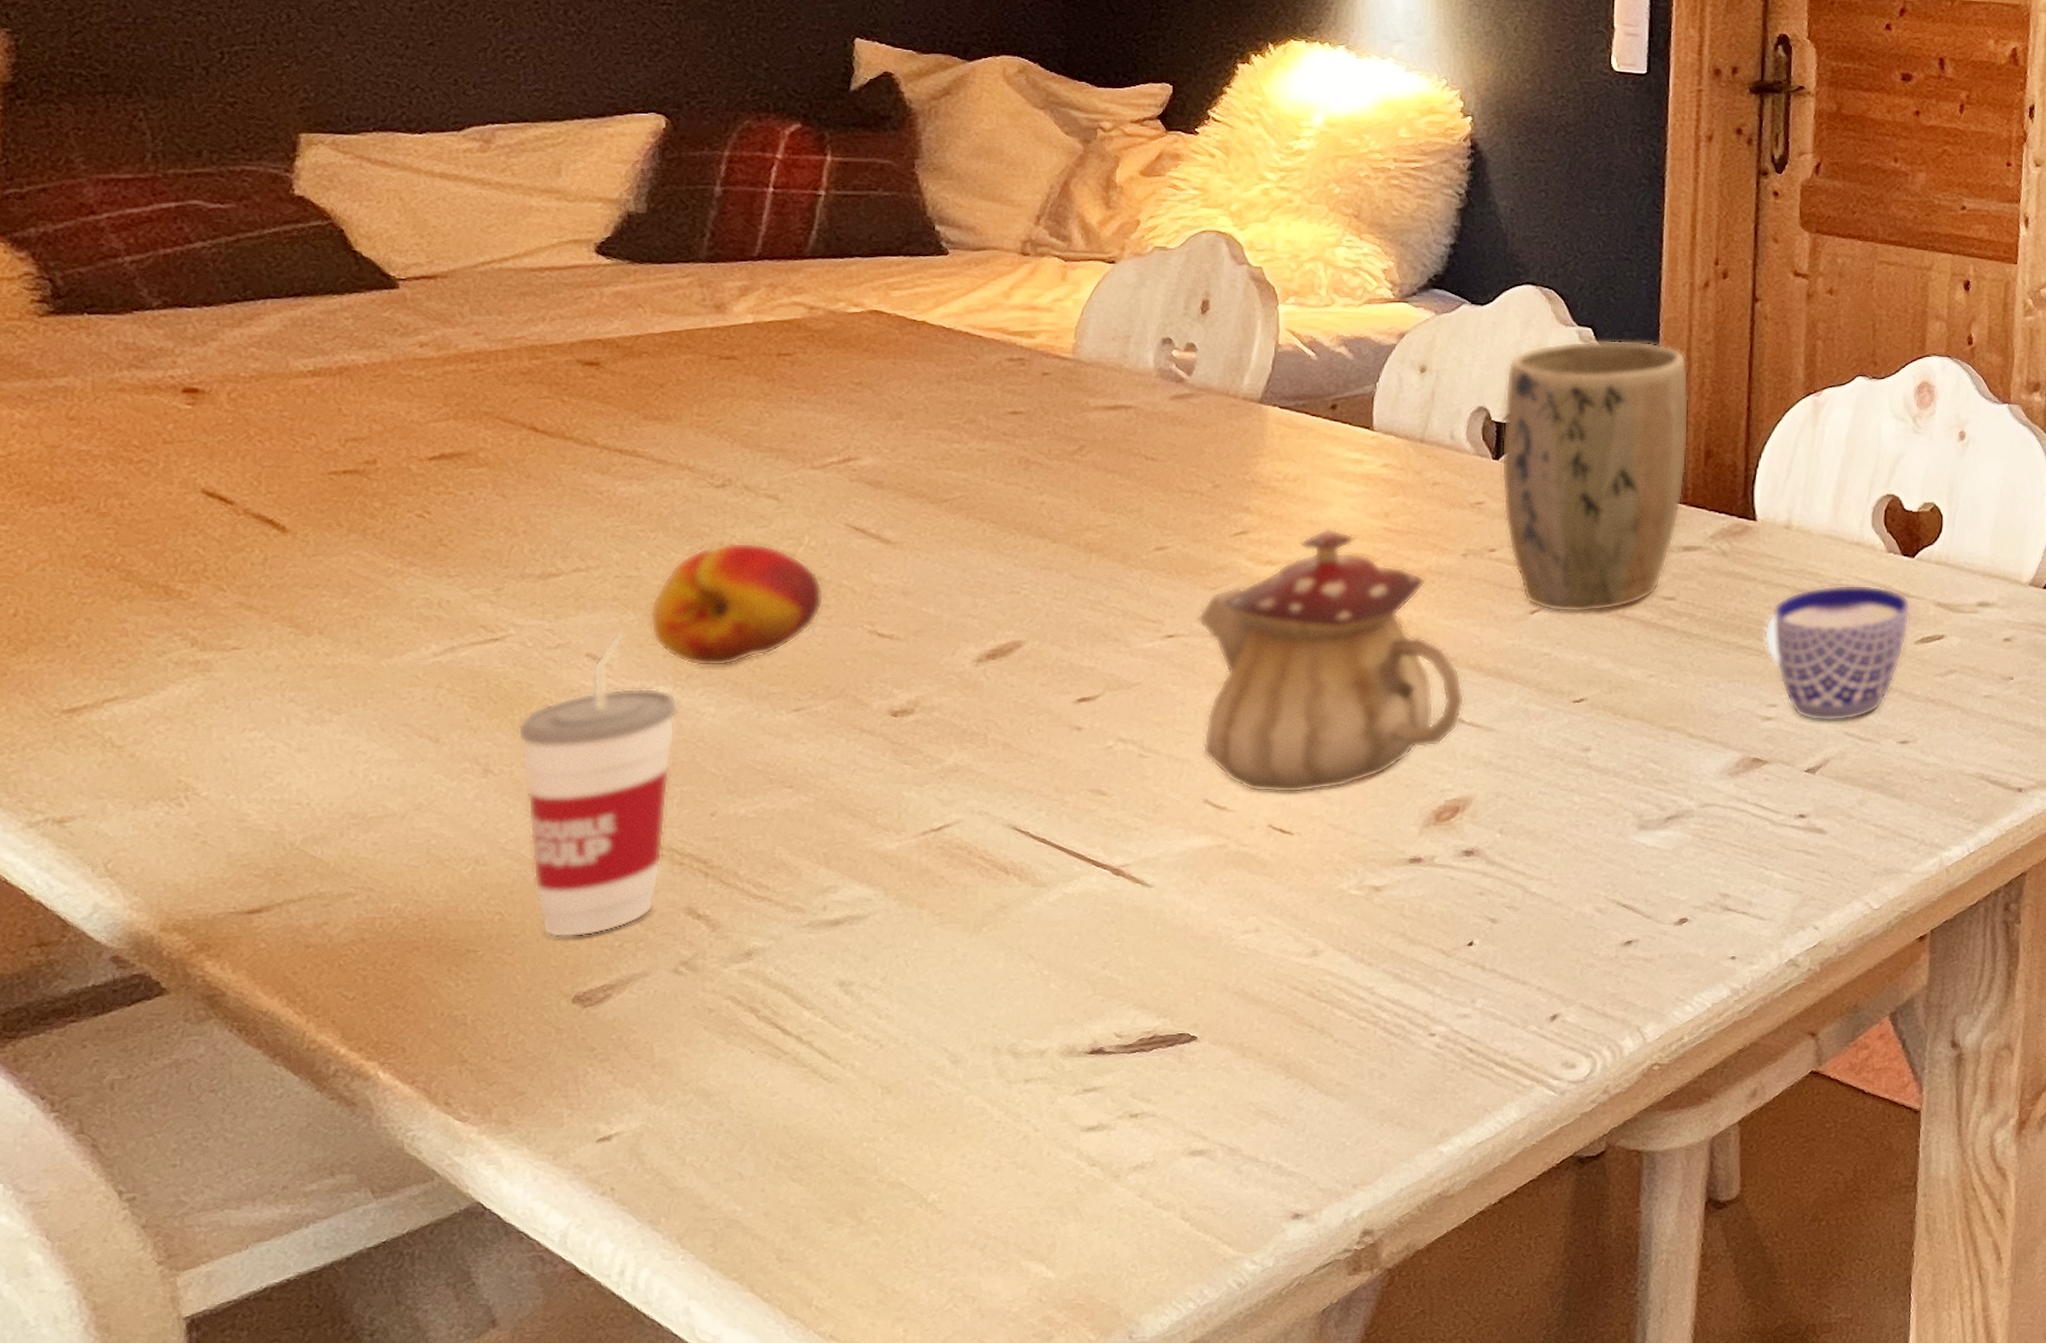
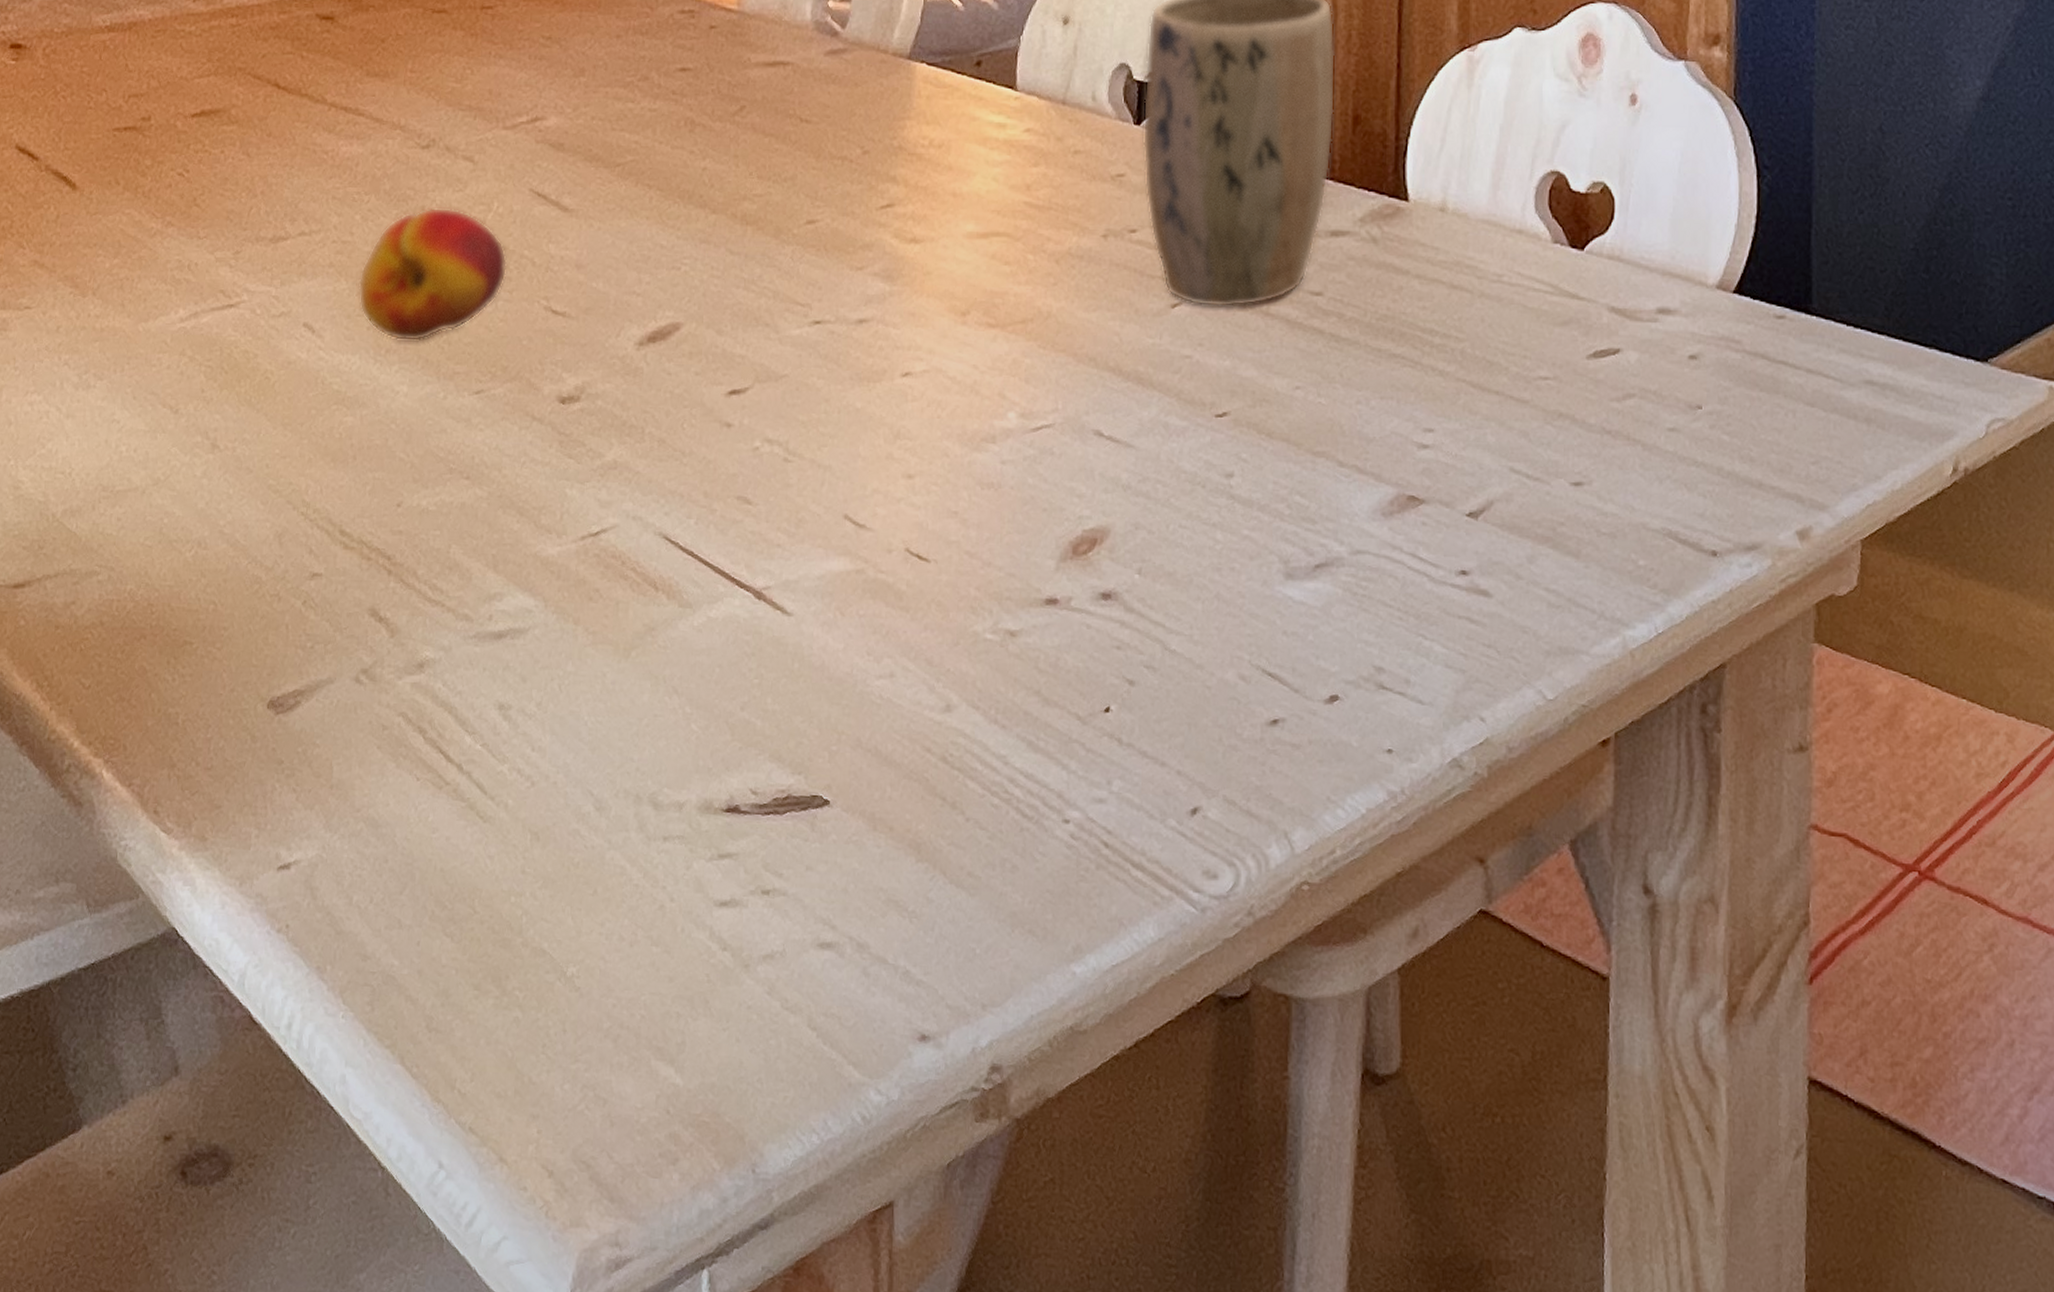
cup: present [517,630,679,938] -> none [242,299,377,635]
teapot: present [1196,528,1465,793] -> none [842,201,1104,513]
cup: present [1763,585,1911,721] -> none [1418,281,1582,454]

